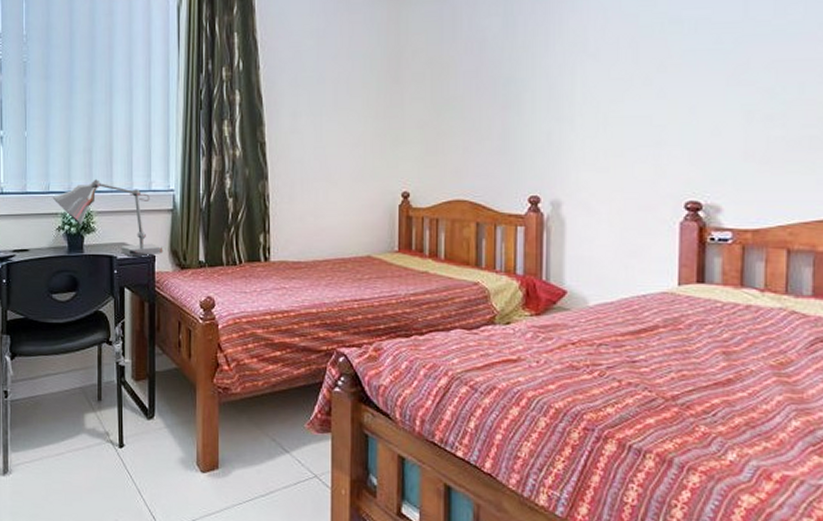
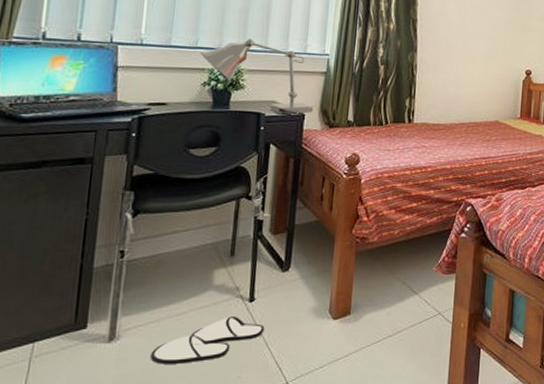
slippers: none [38,461,136,502] -> present [150,317,265,364]

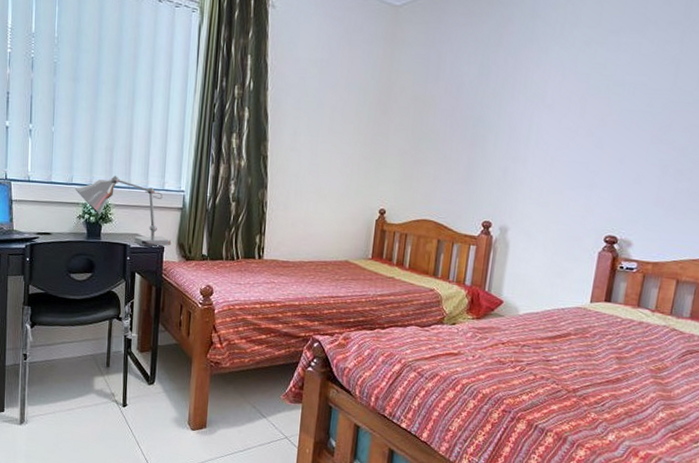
slippers: present [150,317,265,364] -> none [50,416,136,449]

